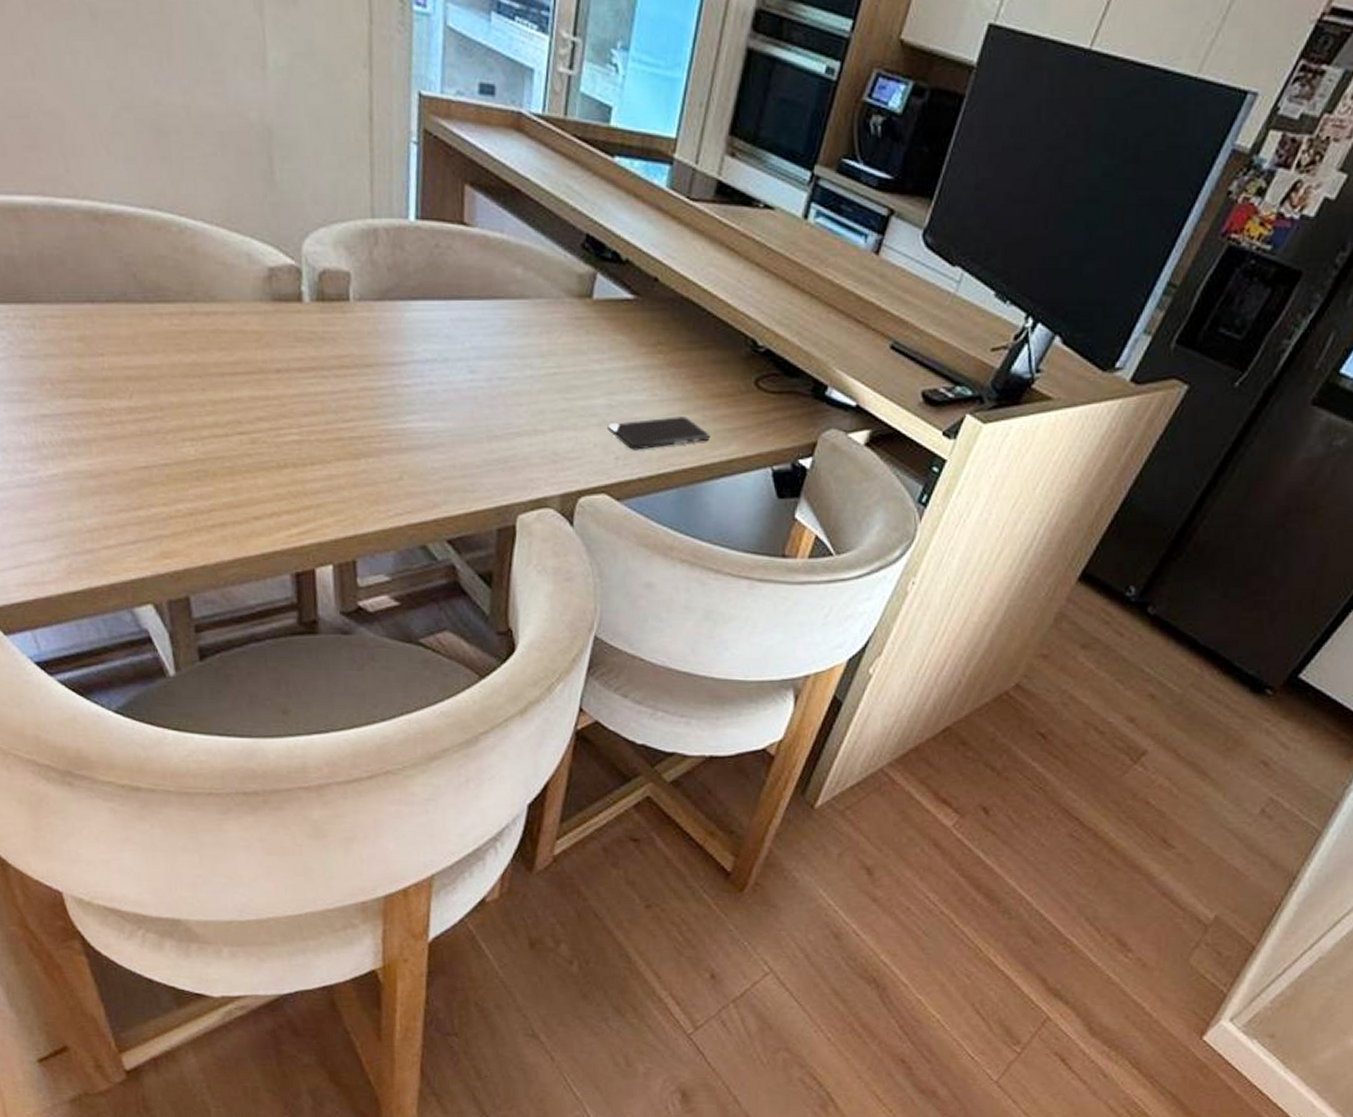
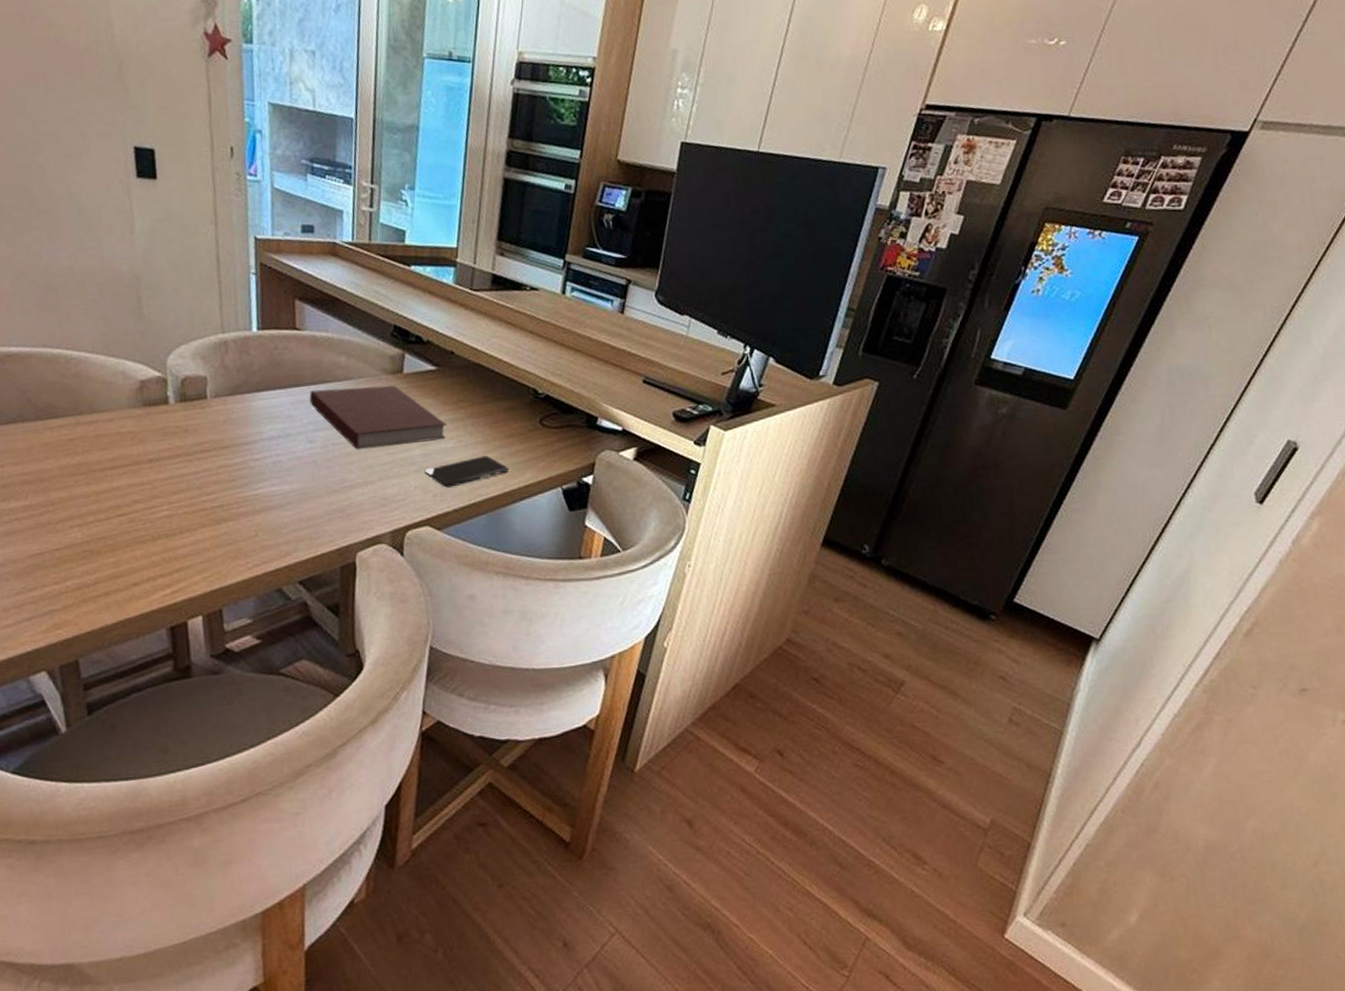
notebook: none [474,307,640,389] -> present [309,385,447,449]

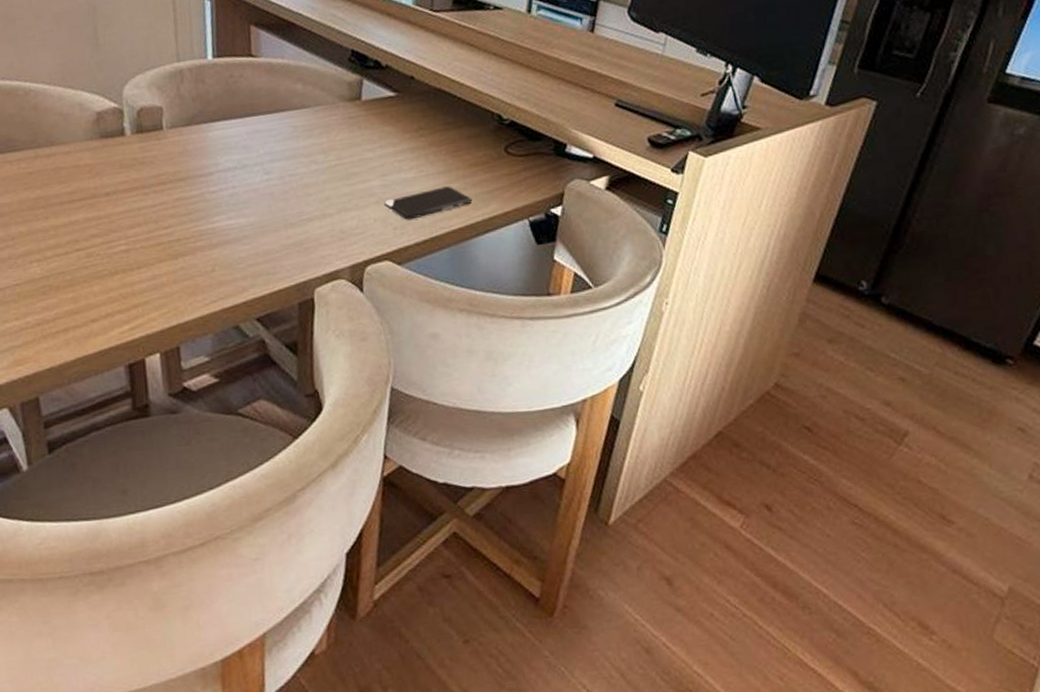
notebook: present [309,385,447,449] -> none [265,113,407,181]

